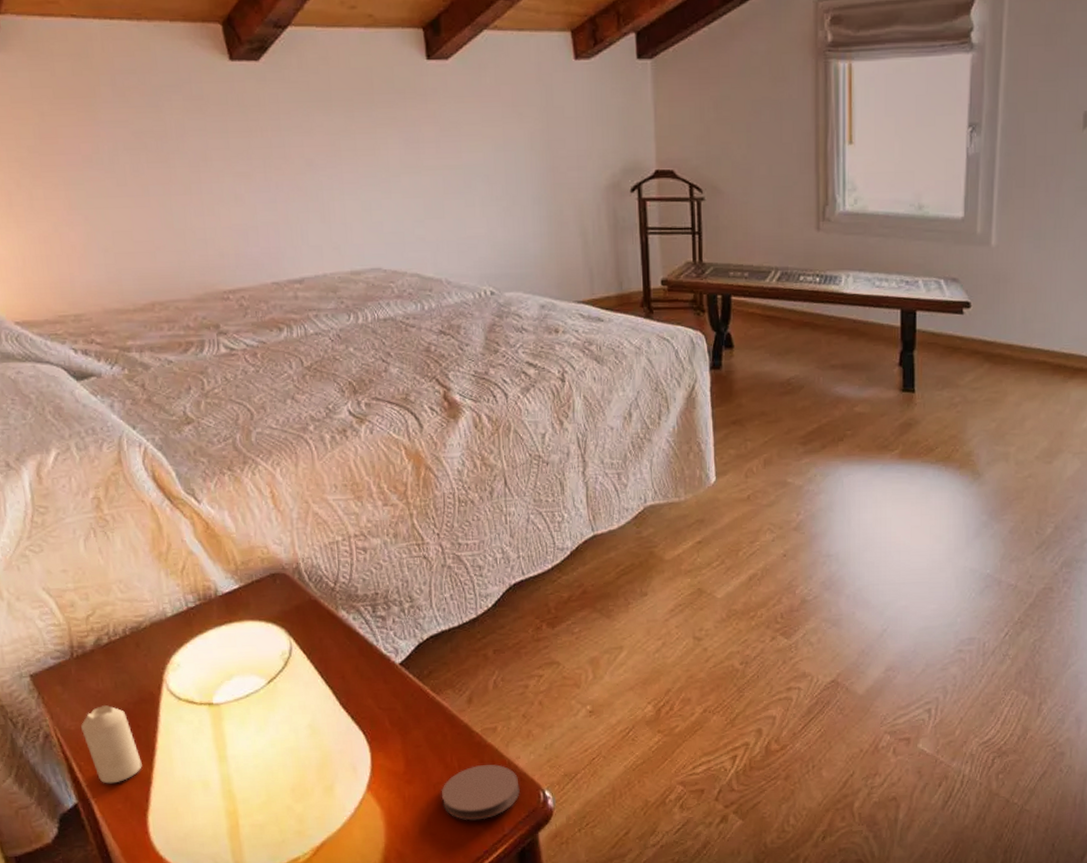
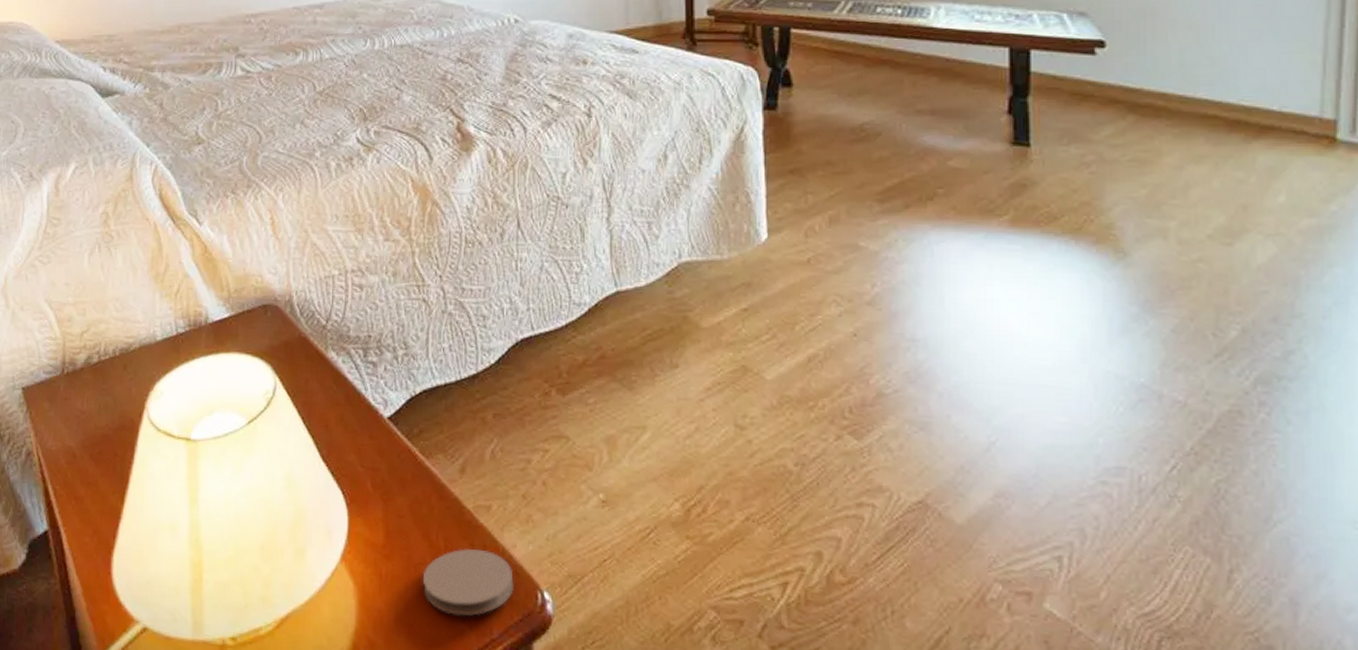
candle: present [81,705,142,784] -> none [62,428,114,514]

